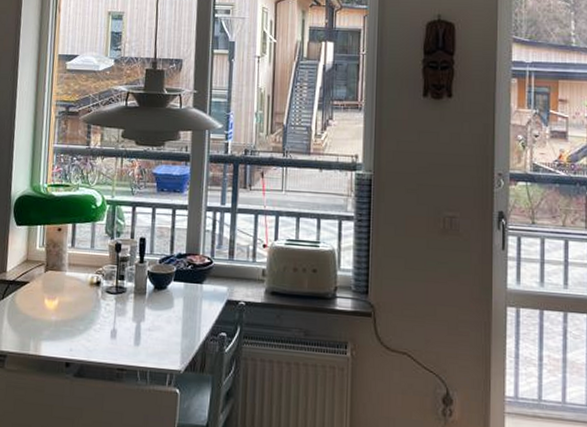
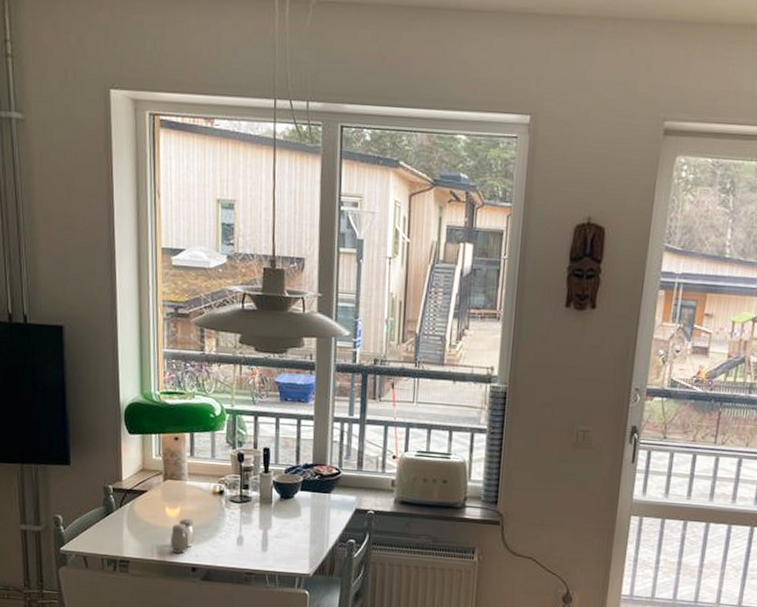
salt and pepper shaker: none [47,310,71,348] -> present [171,518,194,554]

